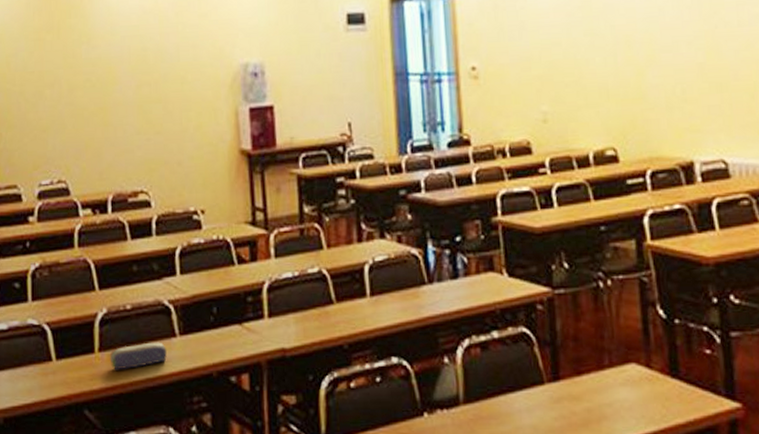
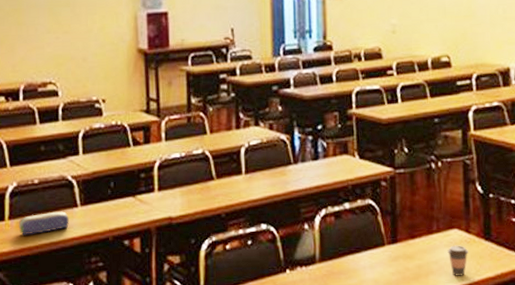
coffee cup: none [624,383,651,423] -> present [447,245,468,276]

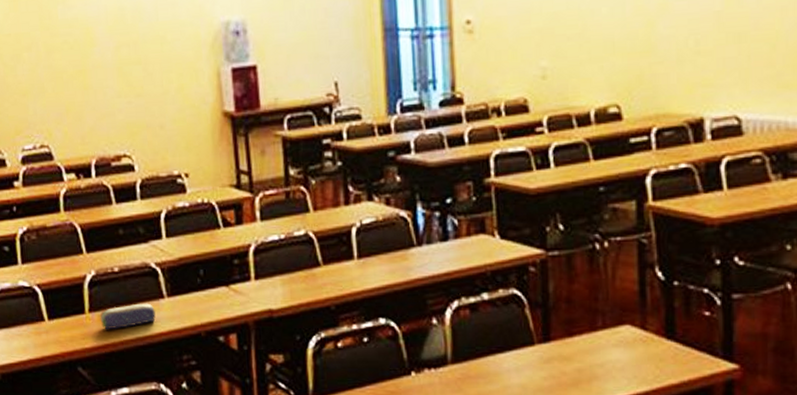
coffee cup: present [447,245,468,276] -> none [616,345,644,383]

